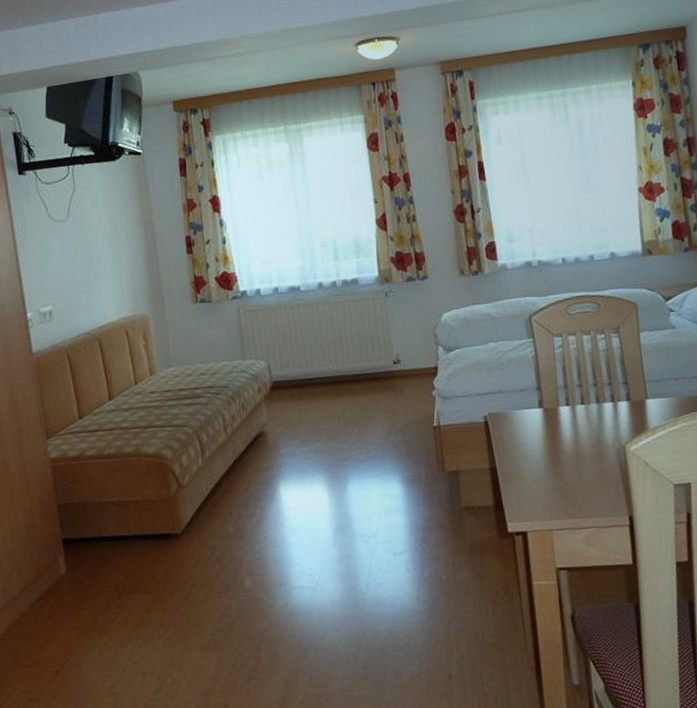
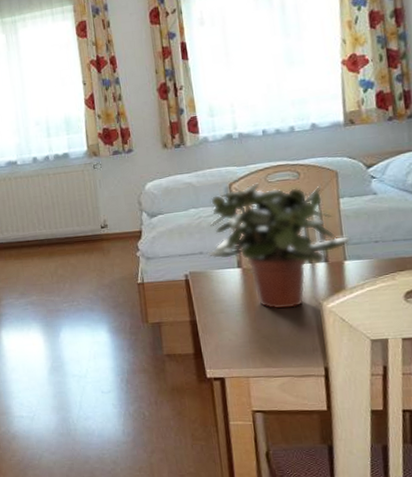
potted plant: none [508,314,652,454] -> present [208,183,351,310]

